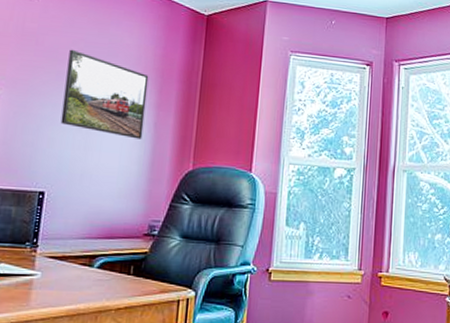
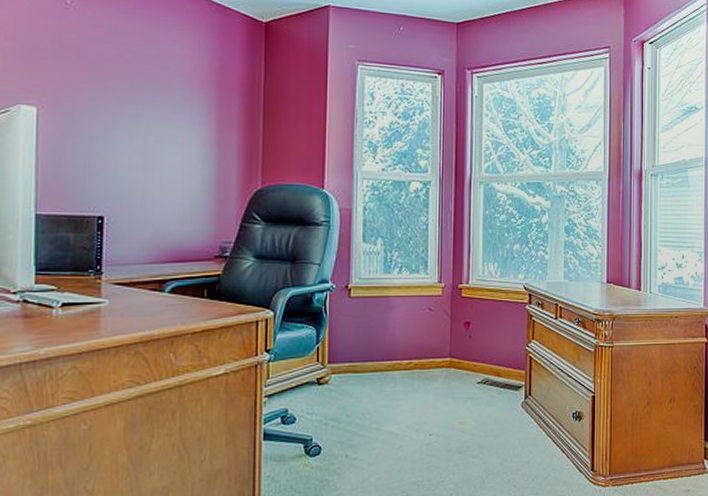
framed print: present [60,49,149,139] -> none [113,62,207,158]

